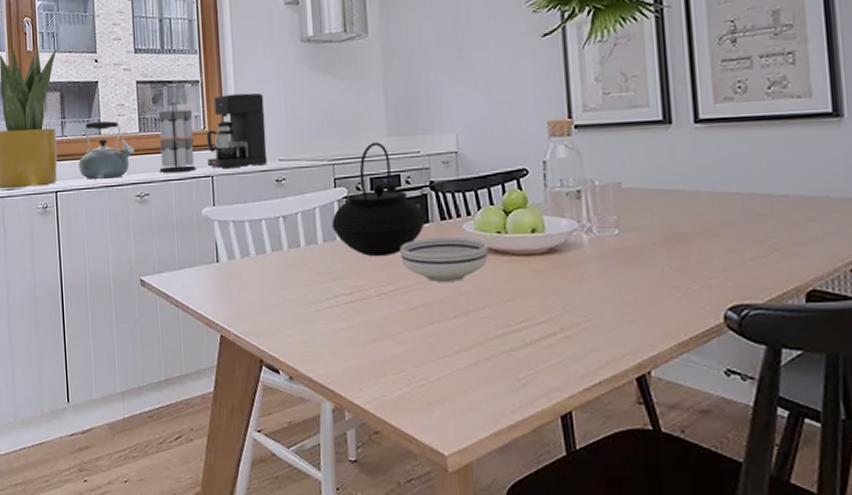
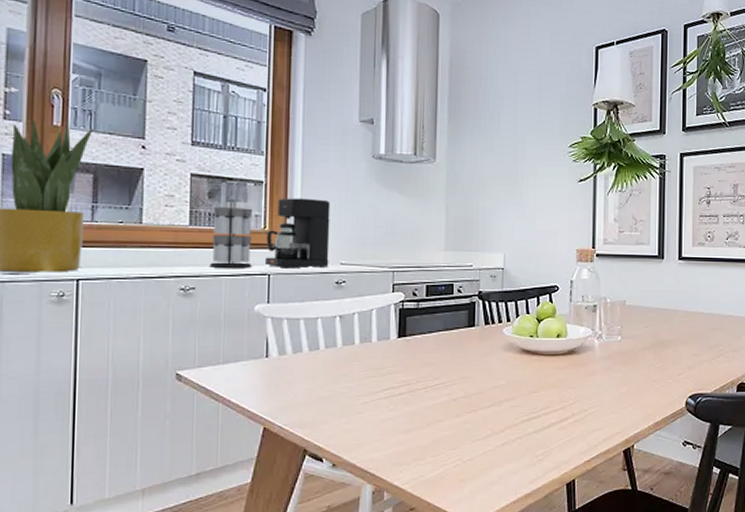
kettle: present [78,121,135,179] -> none [110,210,182,270]
teapot: present [332,142,426,256] -> none [387,255,472,354]
bowl: present [400,236,489,282] -> none [448,338,522,377]

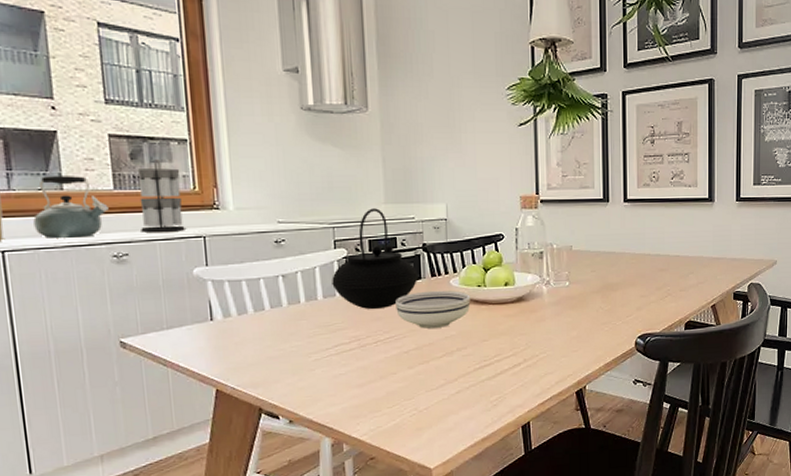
kettle: none [110,210,182,270] -> present [33,176,109,238]
coffee maker: present [264,198,331,269] -> none [197,155,266,230]
teapot: none [387,255,472,354] -> present [332,208,418,309]
bowl: none [448,338,522,377] -> present [395,290,471,329]

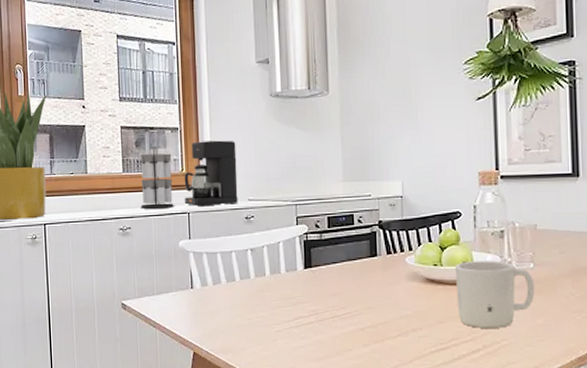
kettle: present [33,176,109,238] -> none [66,162,118,214]
coffee maker: none [197,155,266,230] -> present [184,140,238,207]
teapot: present [332,208,418,309] -> none [294,186,374,284]
bowl: present [395,290,471,329] -> none [352,268,427,306]
mug: none [497,280,570,344] -> present [454,260,535,328]

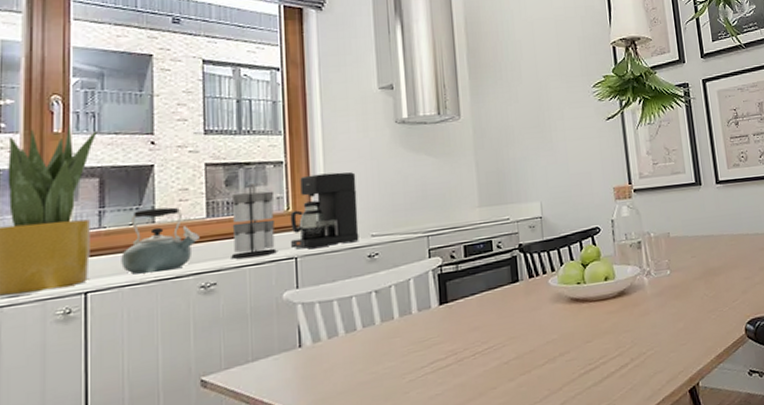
kettle: none [66,162,118,214] -> present [121,207,200,275]
mug: present [454,260,535,328] -> none [597,271,674,342]

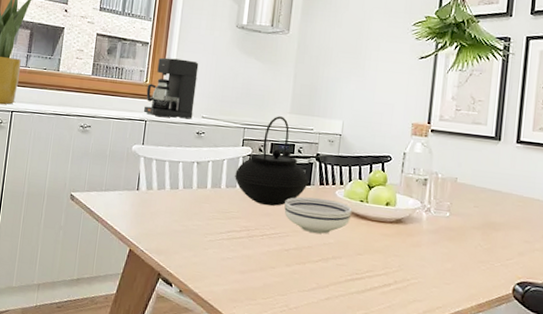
kettle: present [121,207,200,275] -> none [35,60,85,109]
spice rack: present [231,184,277,259] -> none [103,56,139,114]
teapot: none [426,212,516,320] -> present [235,116,309,206]
bowl: none [493,290,571,335] -> present [284,196,352,234]

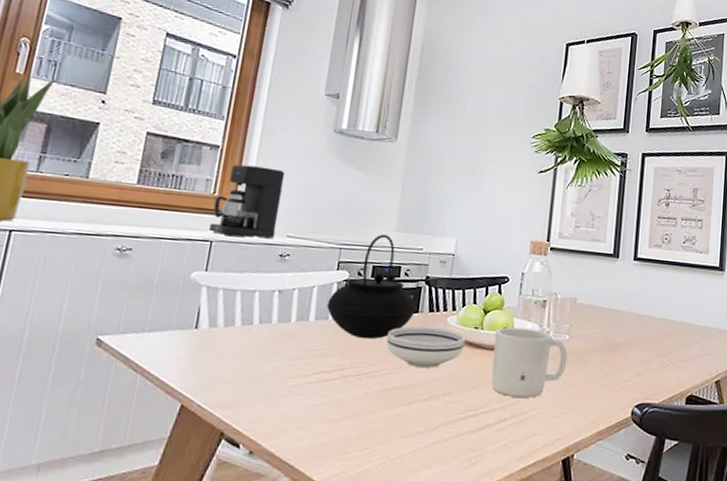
mug: none [376,202,448,267] -> present [491,327,568,398]

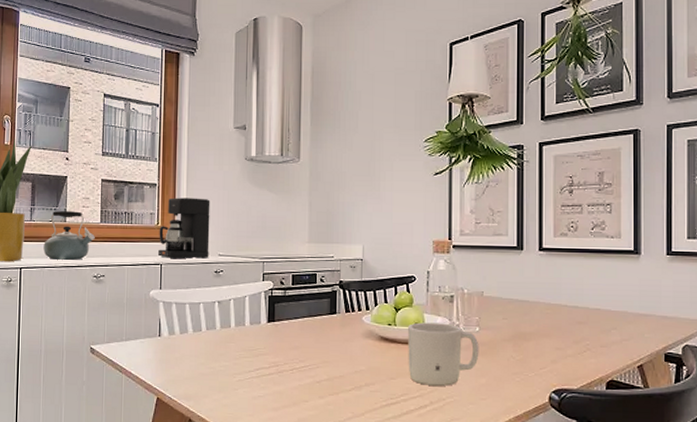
kettle: none [48,163,127,227] -> present [43,211,95,260]
teapot: present [327,234,416,339] -> none [258,247,334,338]
bowl: present [386,326,466,368] -> none [312,325,381,362]

